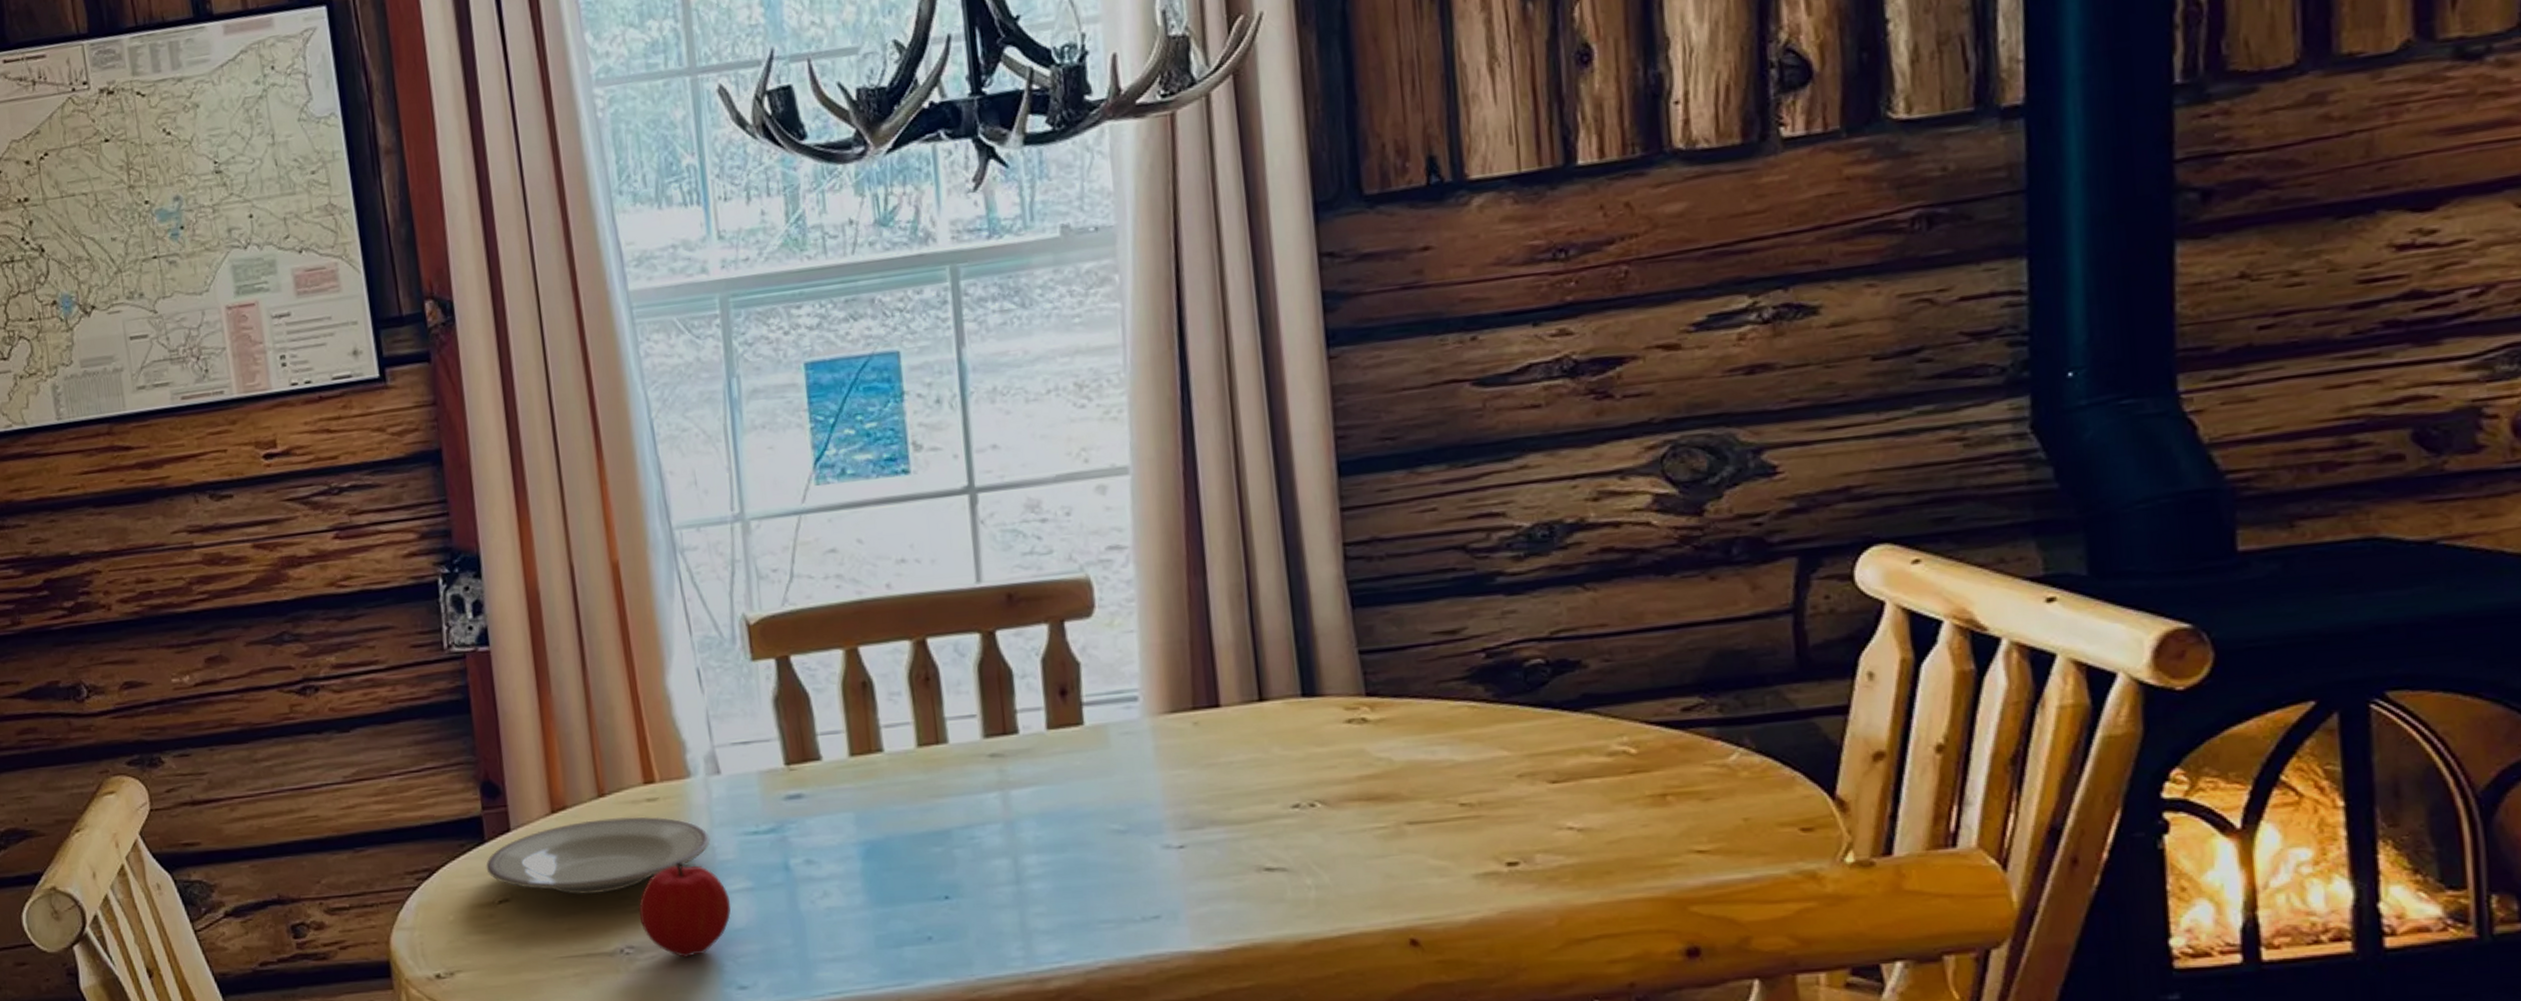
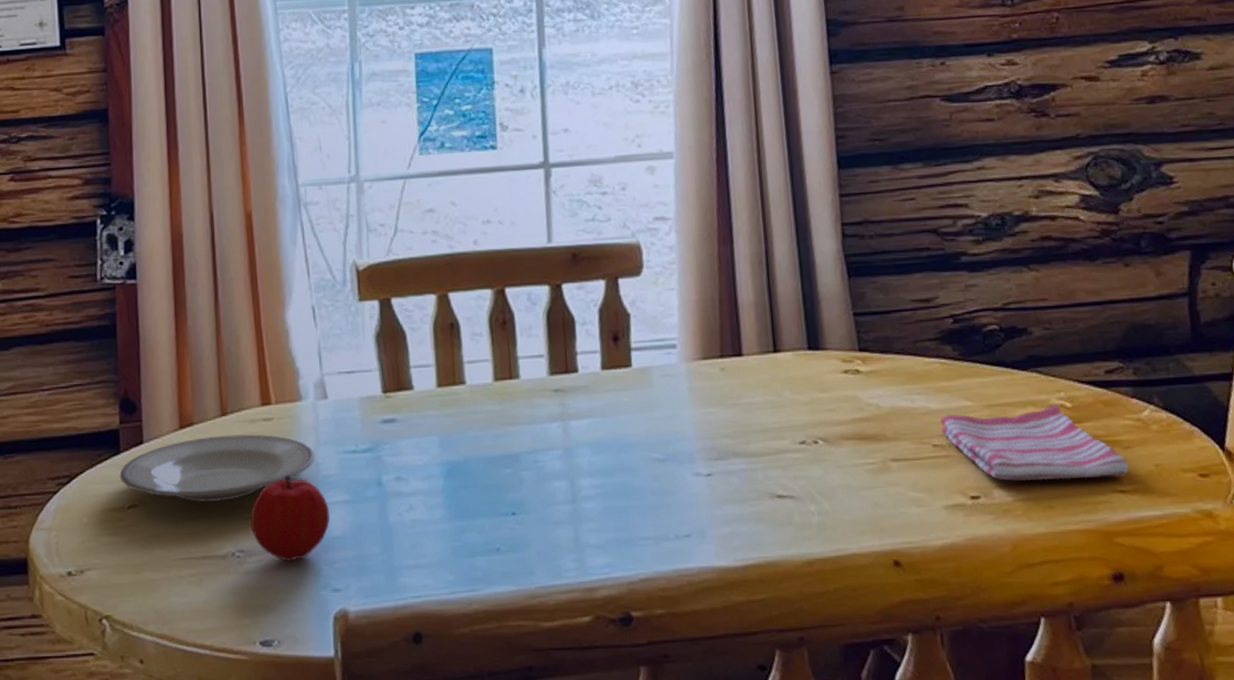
dish towel: none [1469,752,1710,843] -> present [941,405,1129,481]

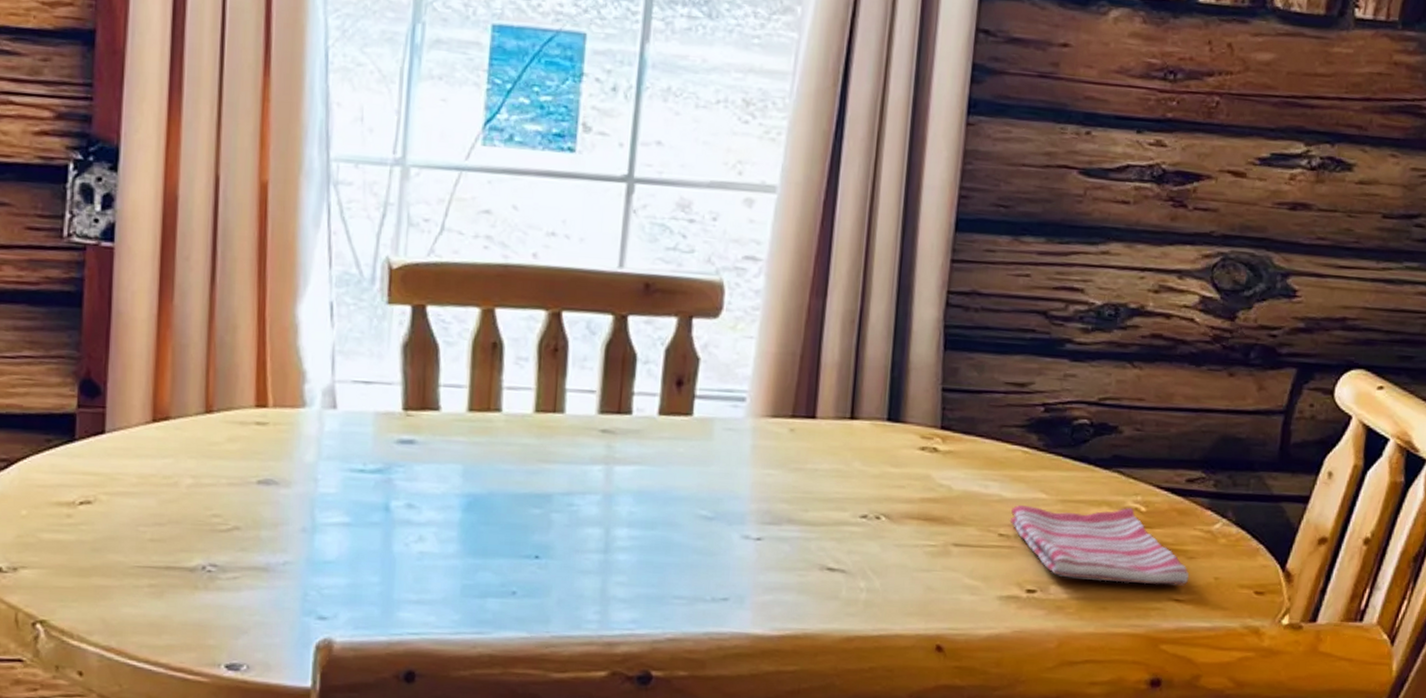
plate: present [119,434,315,503] -> none [71,434,315,509]
fruit: present [250,476,330,562] -> none [228,489,325,582]

